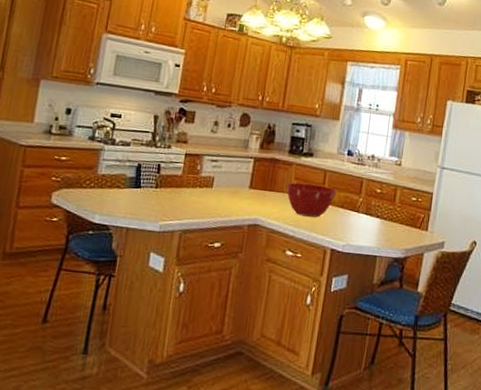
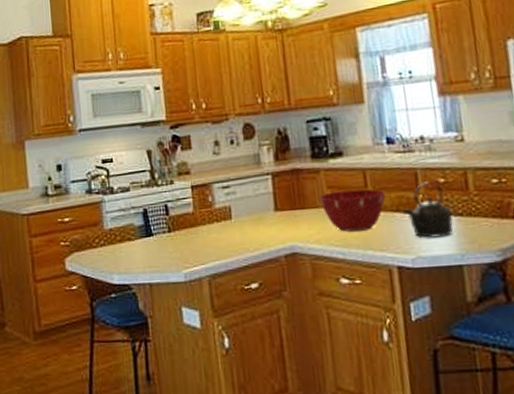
kettle: none [346,189,380,233] -> present [403,181,454,238]

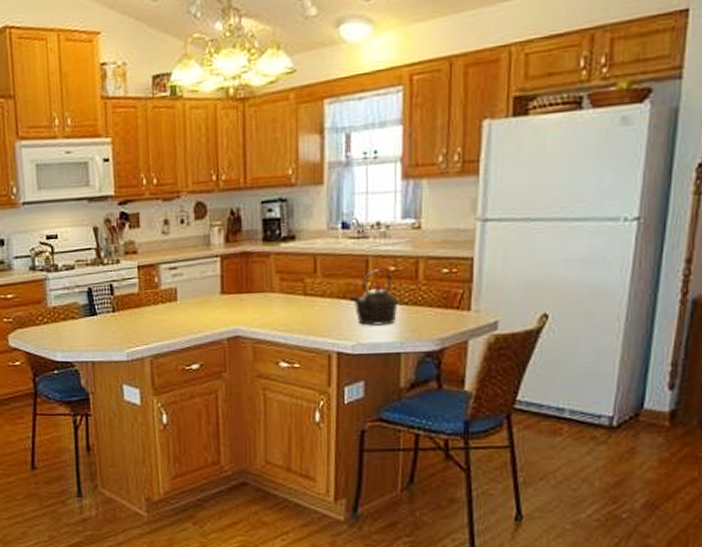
mixing bowl: present [319,189,386,232] -> none [267,274,335,317]

